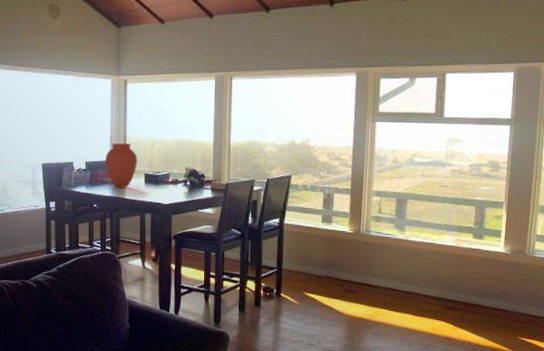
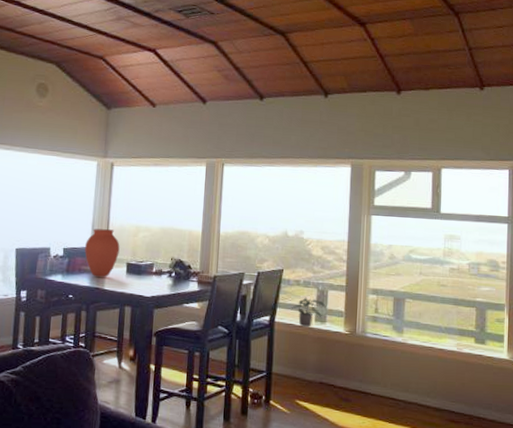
potted plant: none [300,200,332,228] -> present [292,297,326,327]

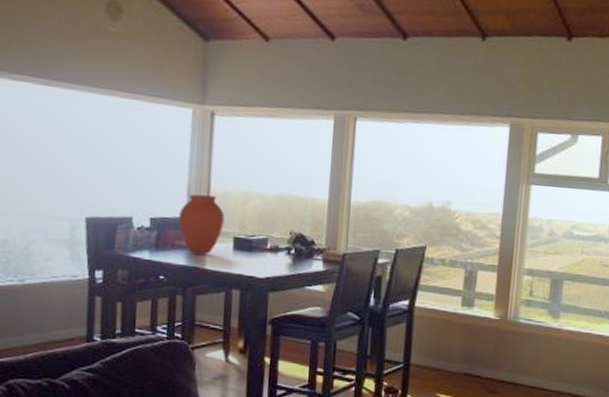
potted plant: present [292,297,326,327] -> none [435,278,474,313]

